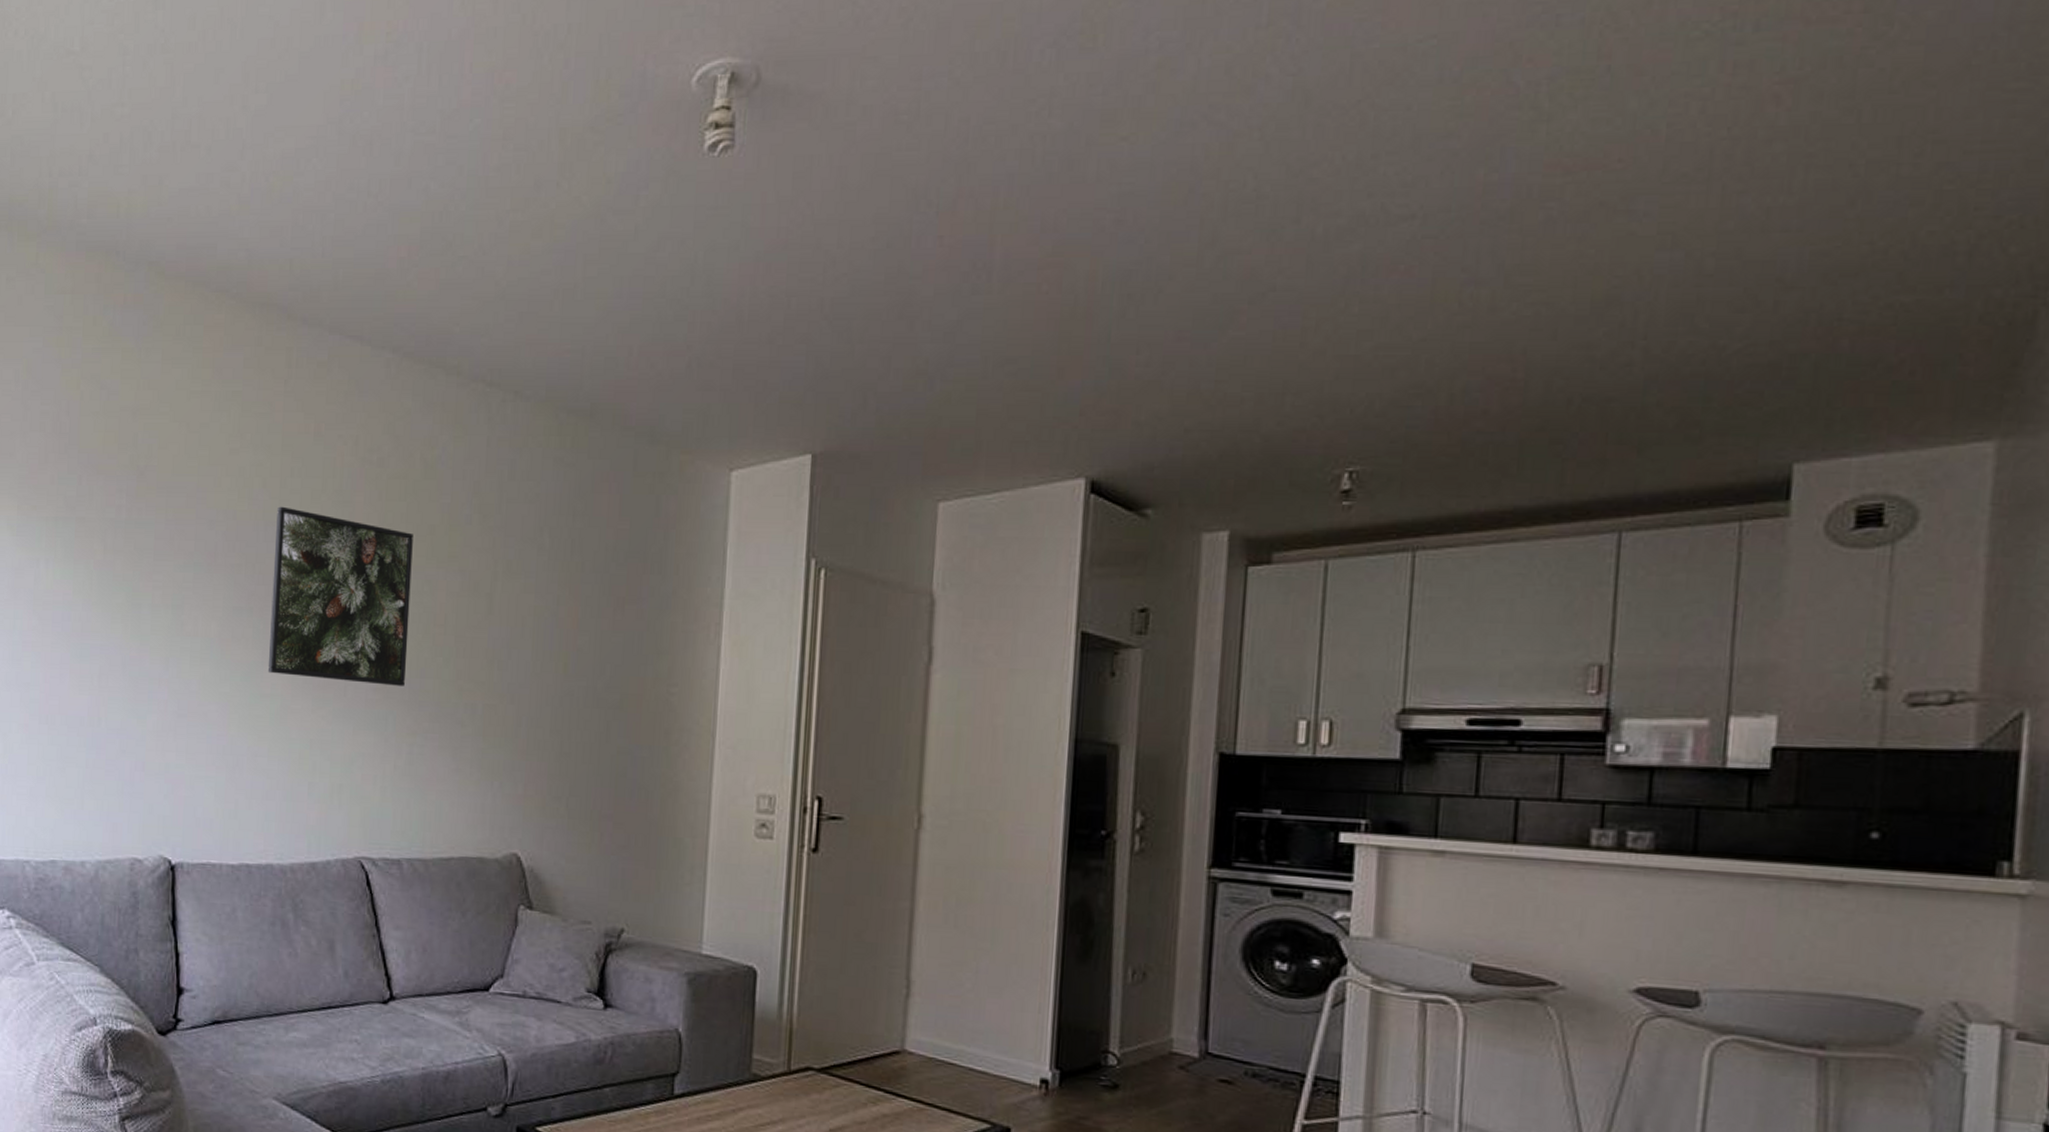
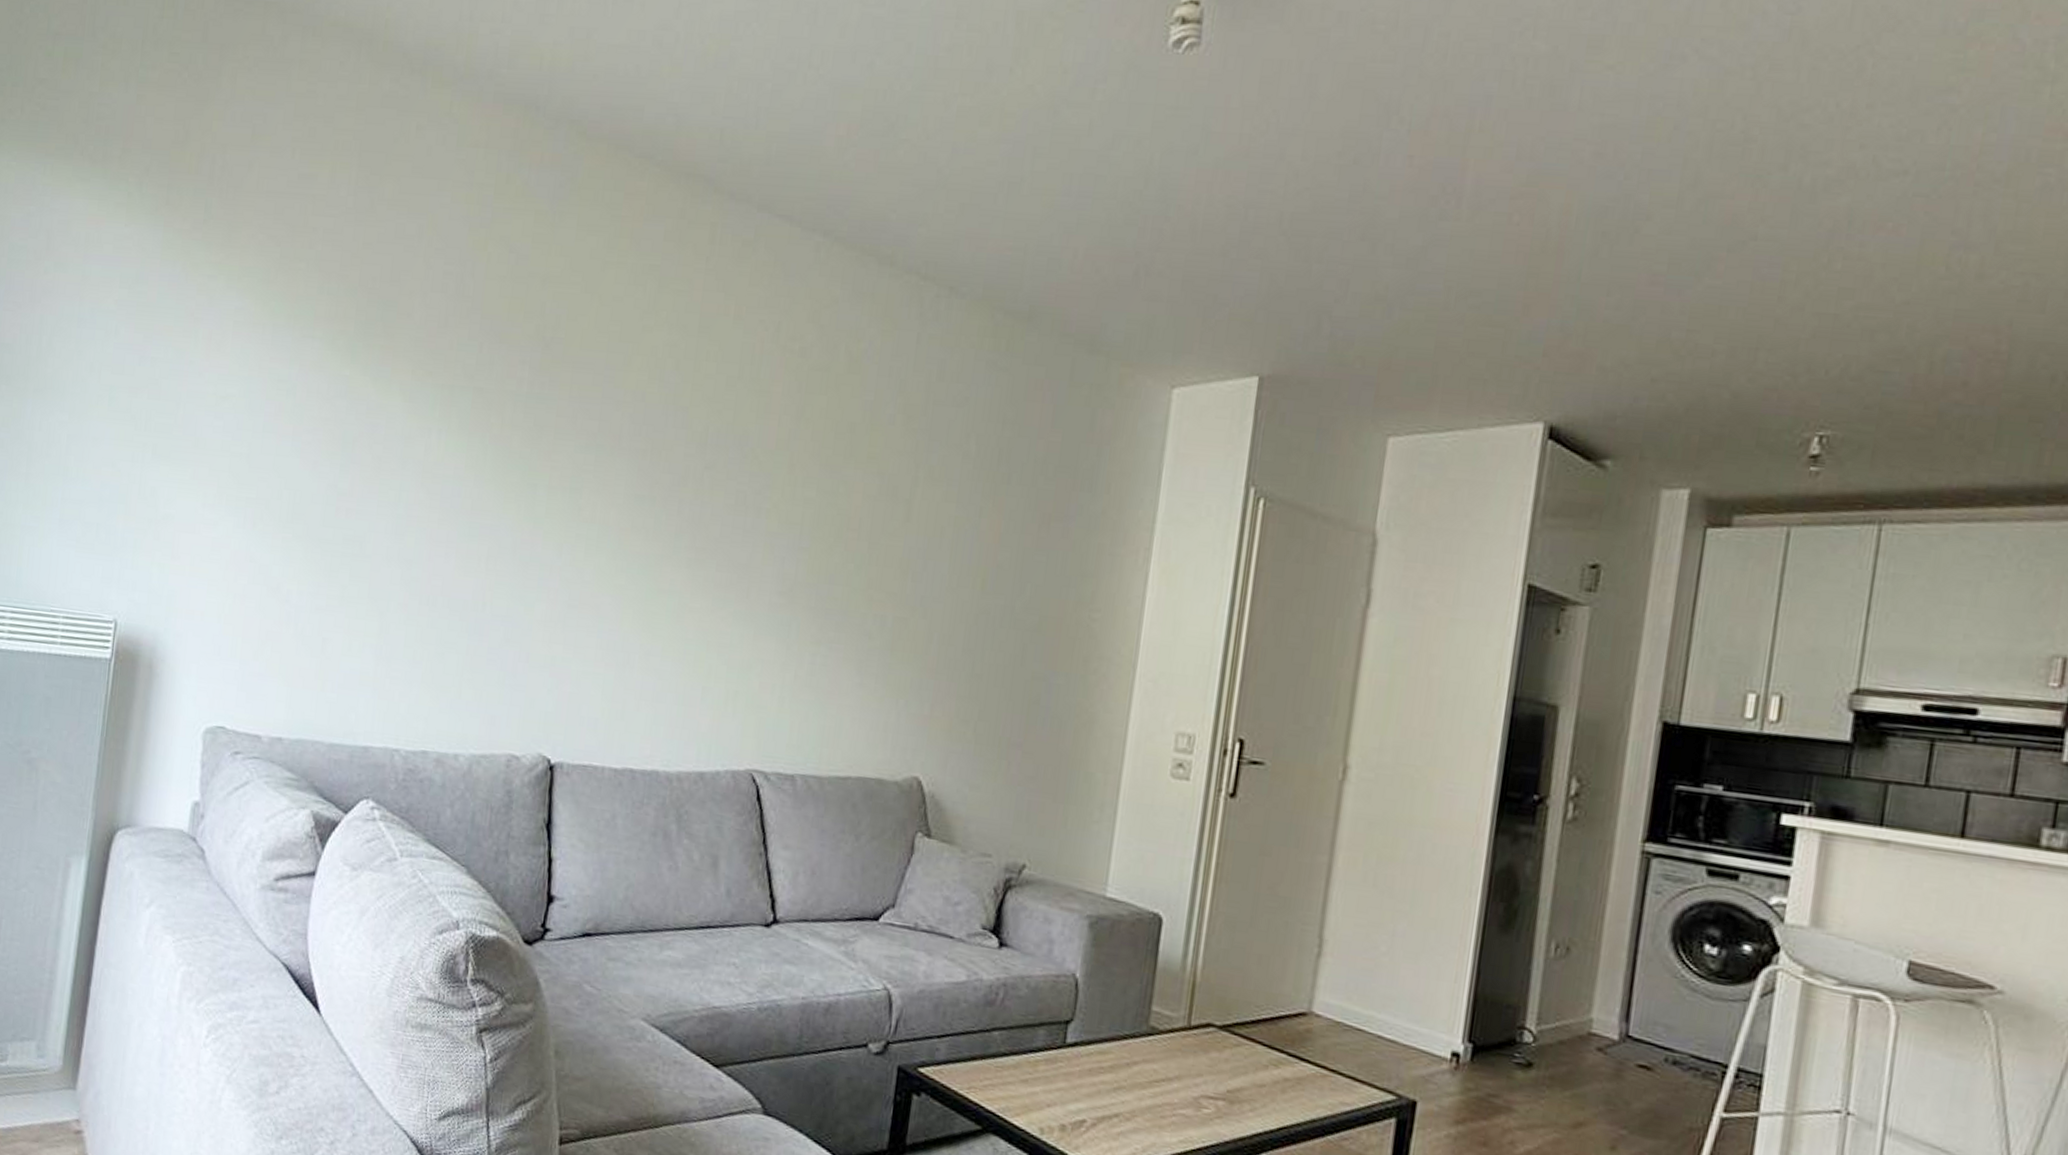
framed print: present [267,506,413,686] -> none [667,391,832,592]

